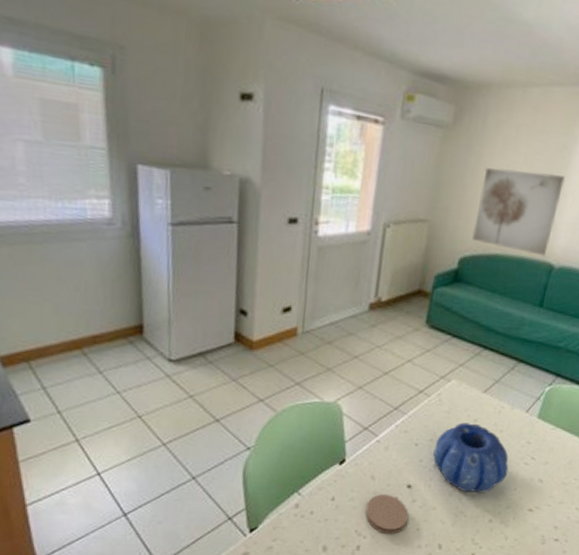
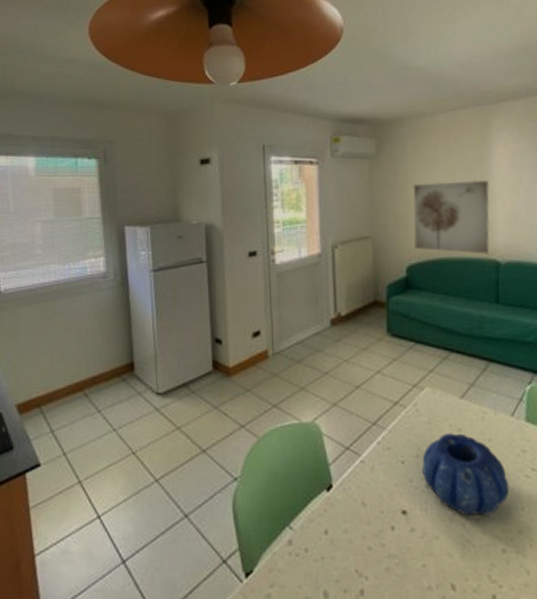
coaster: present [365,494,409,535] -> none [362,524,411,574]

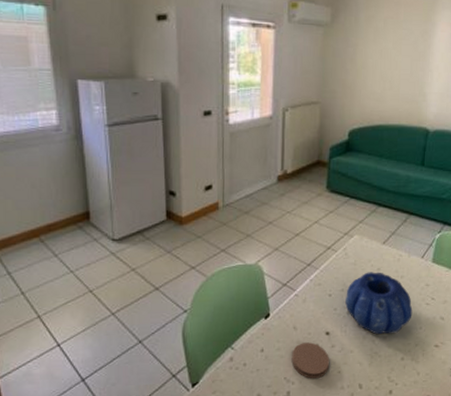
coaster: none [362,524,411,574] -> present [291,342,330,379]
wall art: present [412,180,490,254] -> none [358,54,430,123]

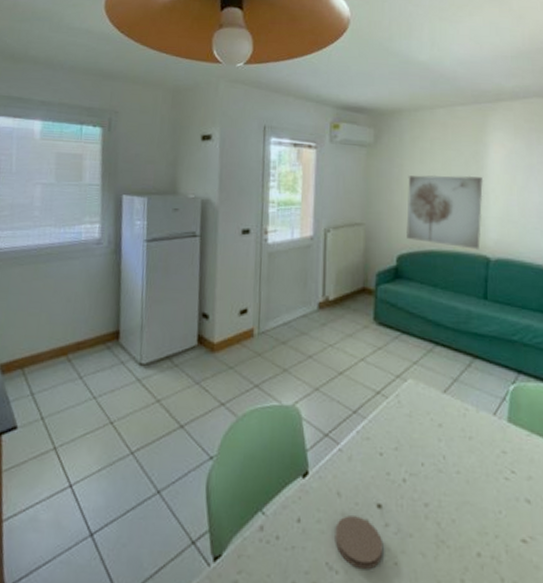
decorative bowl: present [345,272,413,335] -> none [401,427,488,517]
wall art: none [358,54,430,123] -> present [406,175,484,250]

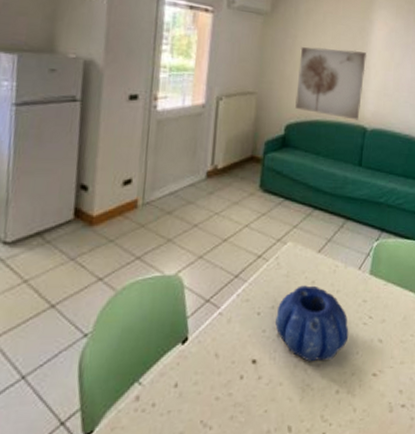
coaster: present [335,515,384,570] -> none [210,373,256,422]
decorative bowl: none [401,427,488,517] -> present [275,285,349,362]

